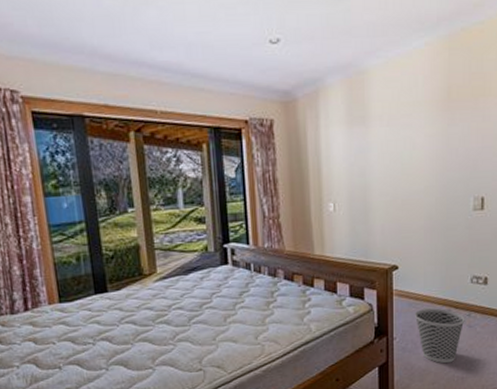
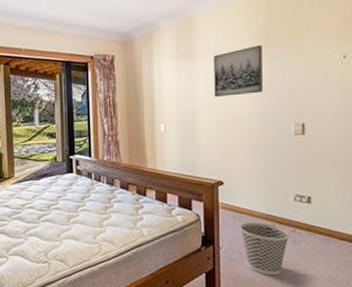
wall art: none [389,107,442,170] -> present [214,45,263,98]

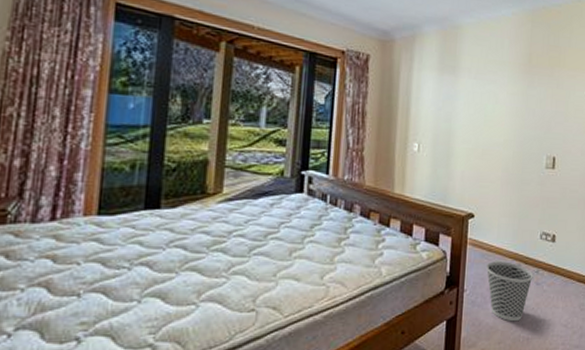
wall art: present [214,45,263,98] -> none [473,69,523,120]

